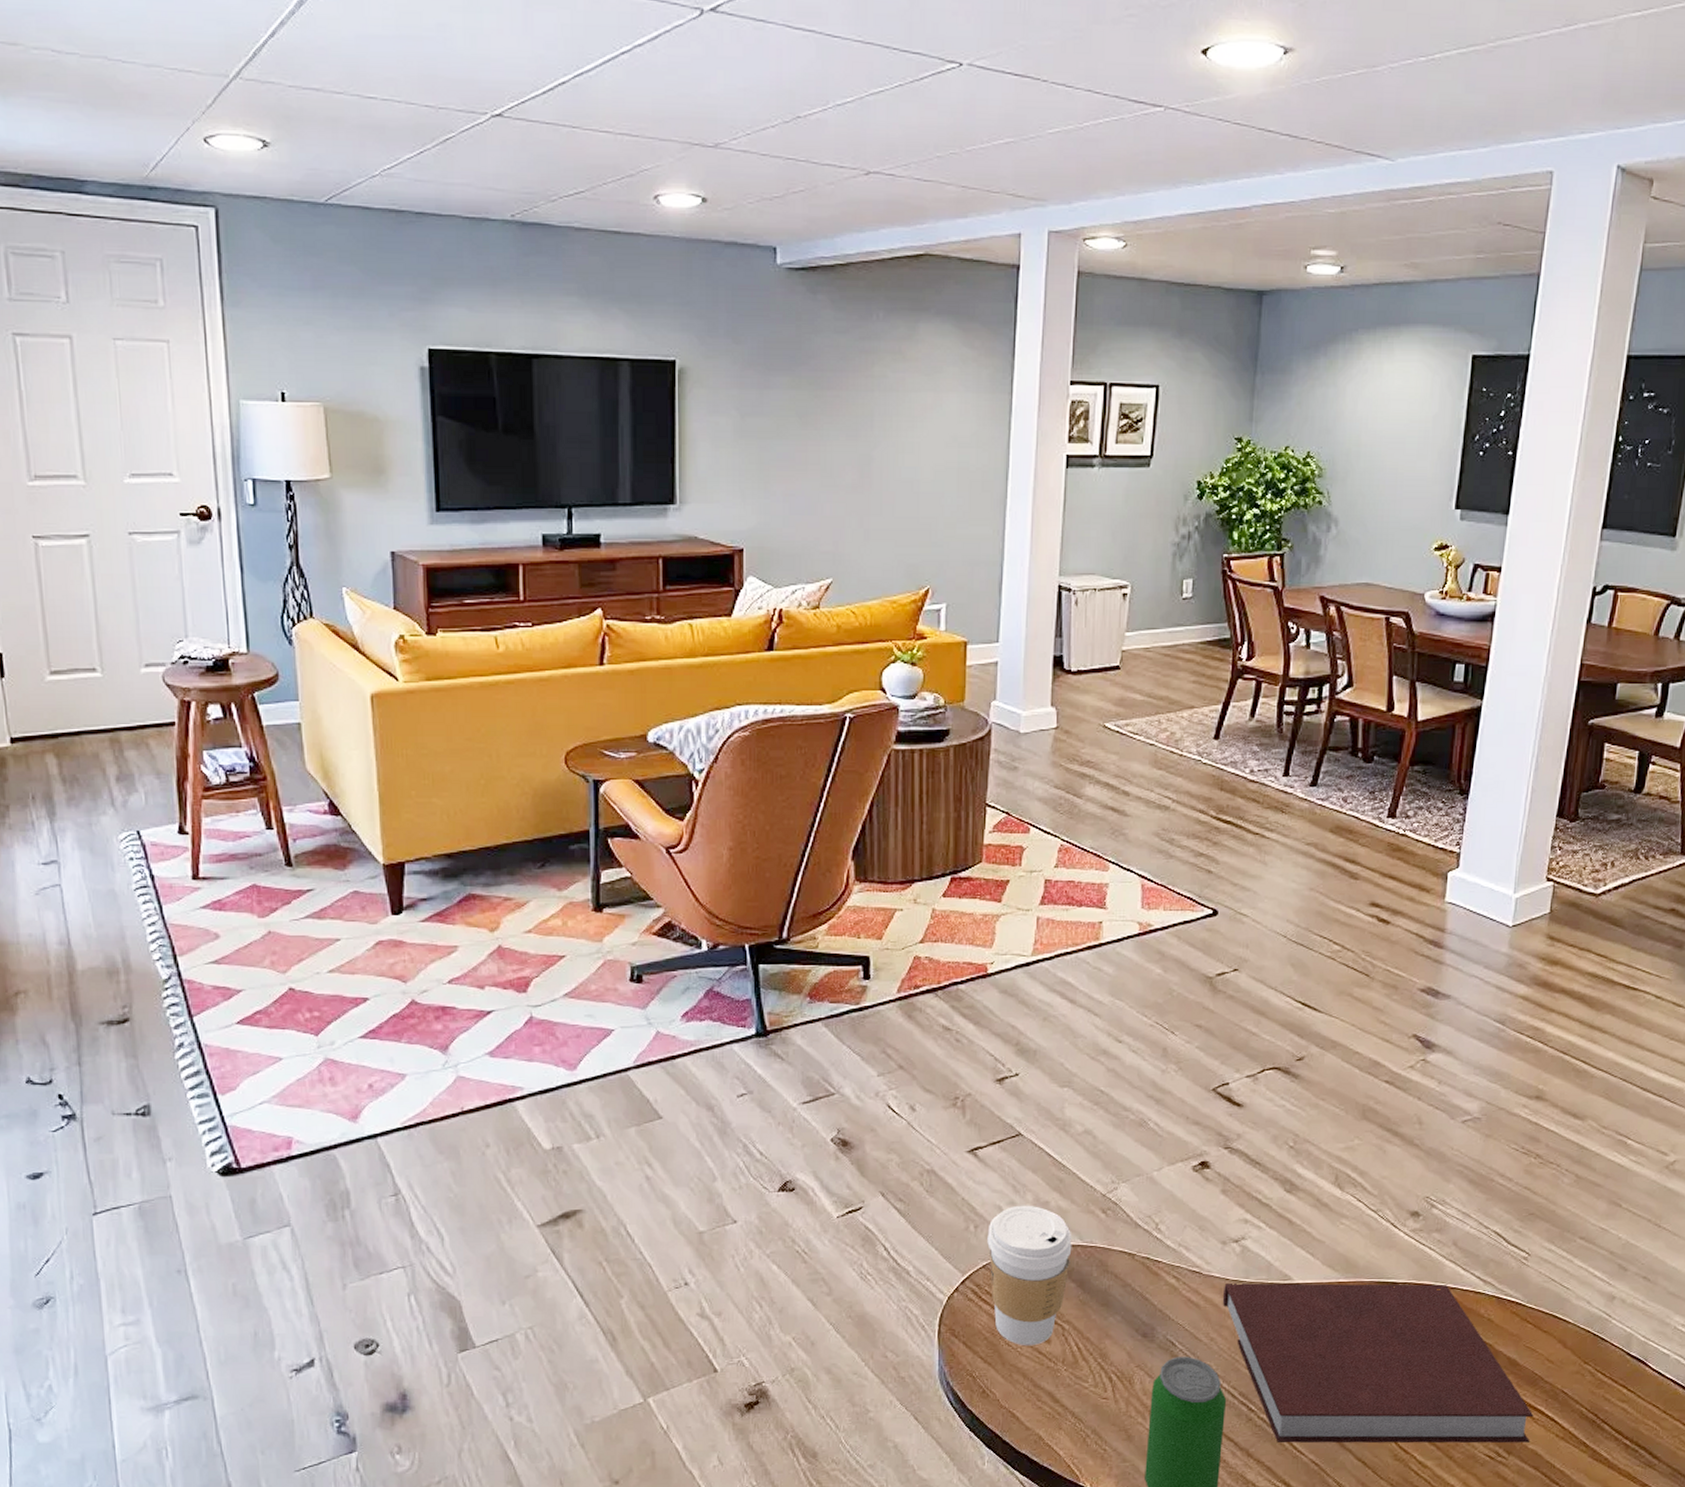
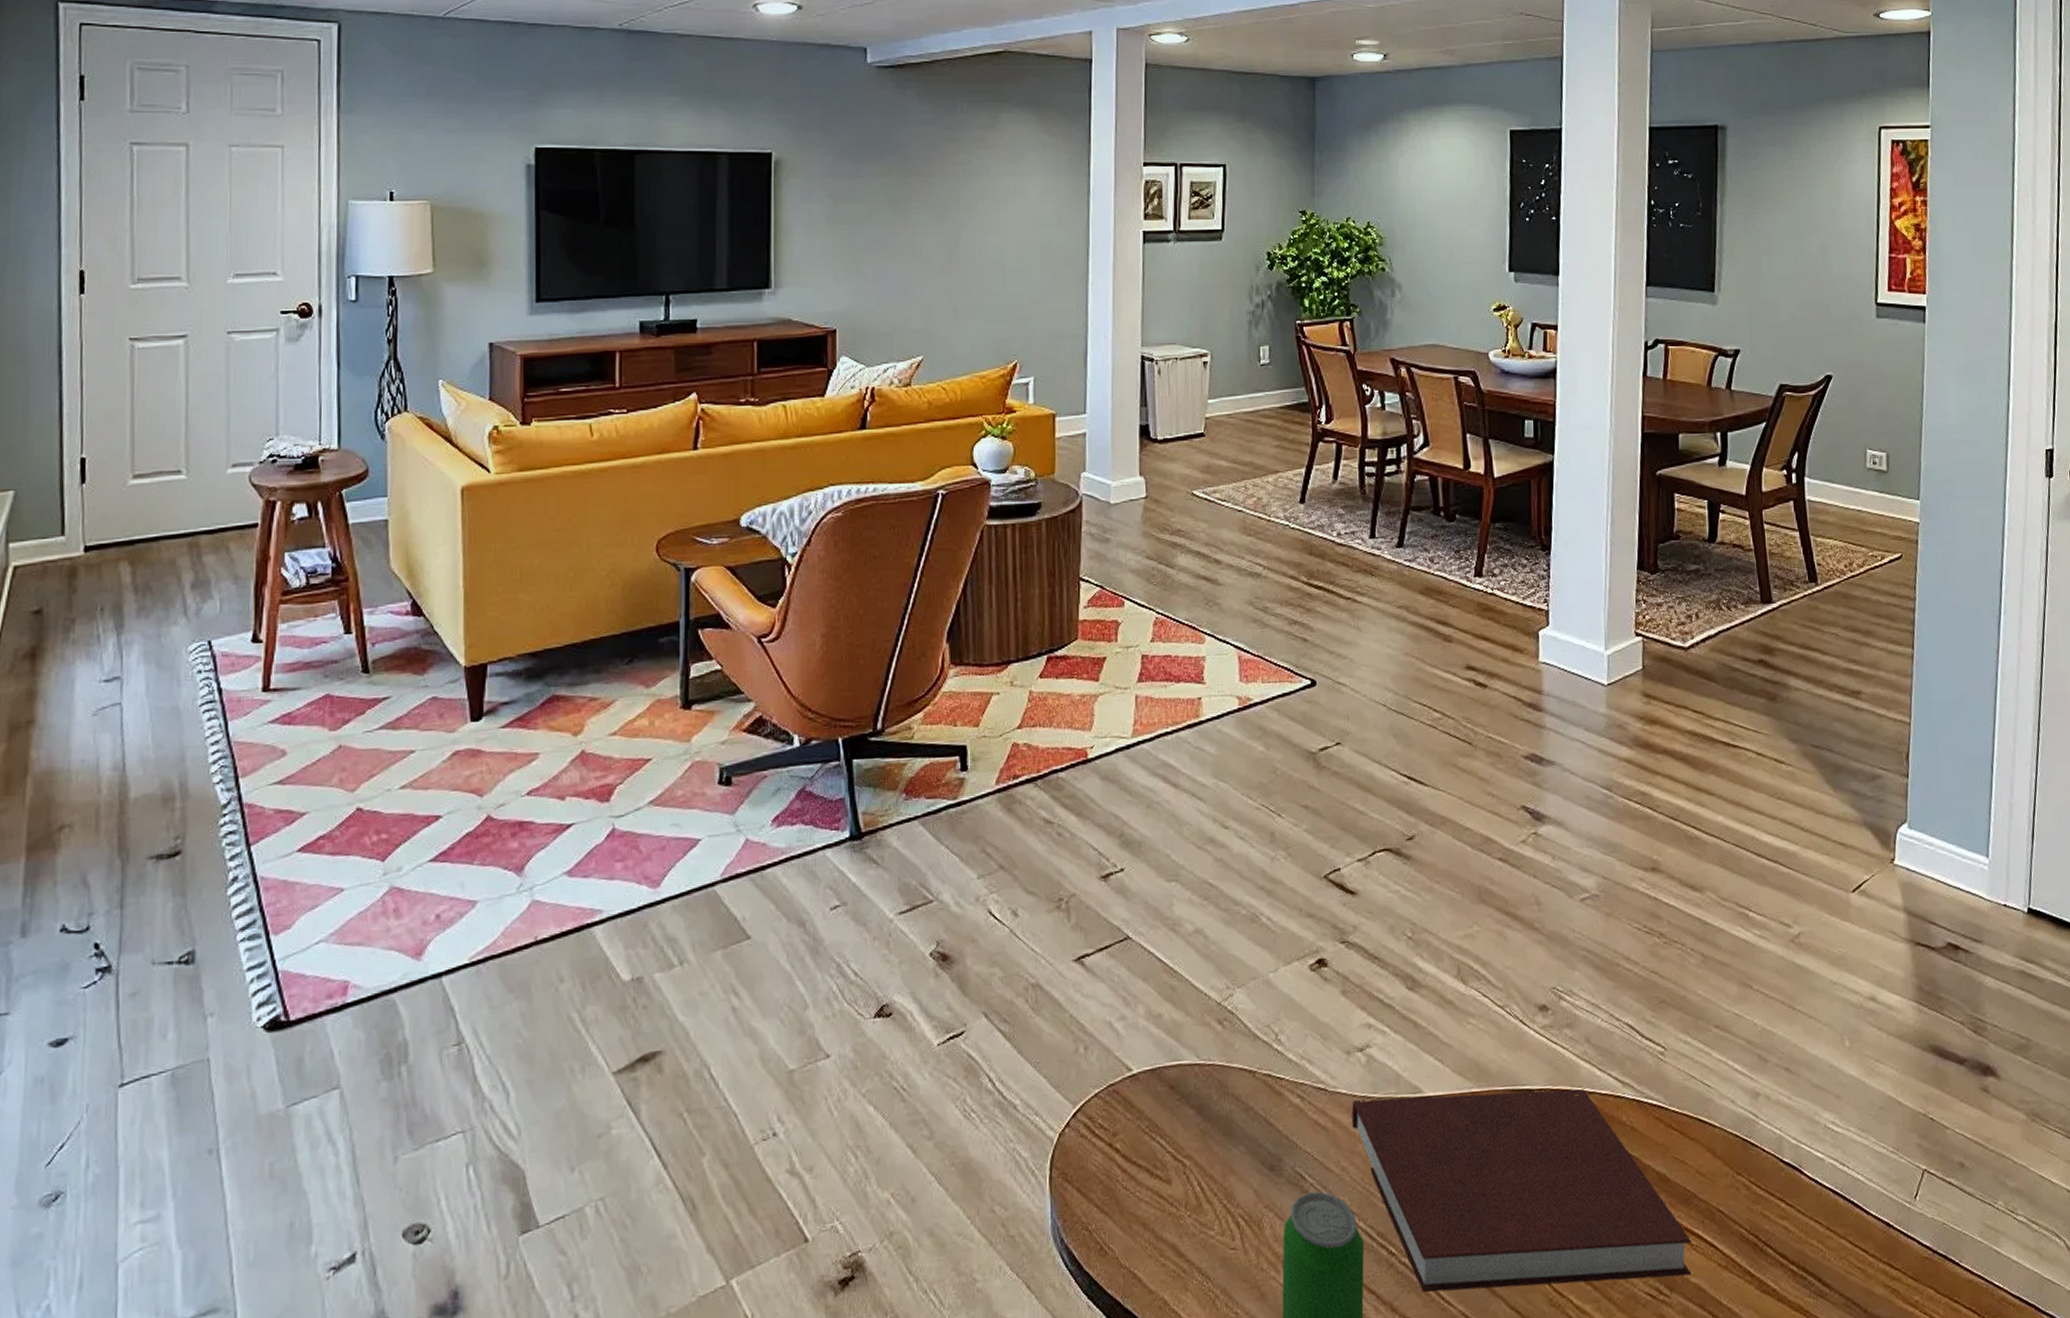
coffee cup: present [987,1205,1072,1346] -> none [1098,1019,1189,1189]

